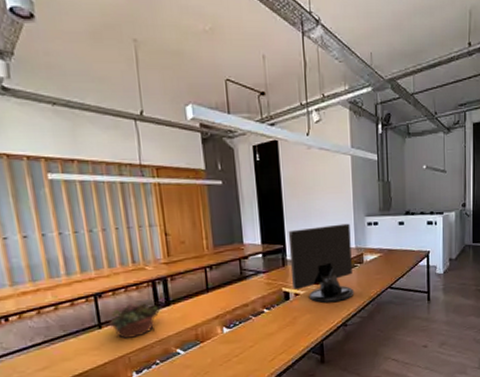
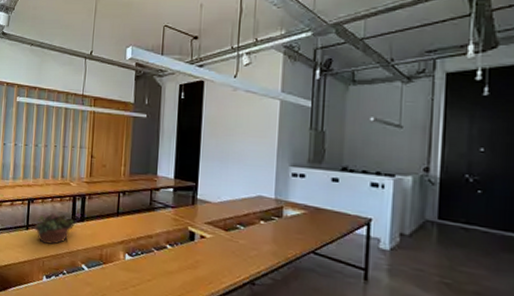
monitor: present [288,223,355,303] -> none [199,169,271,255]

